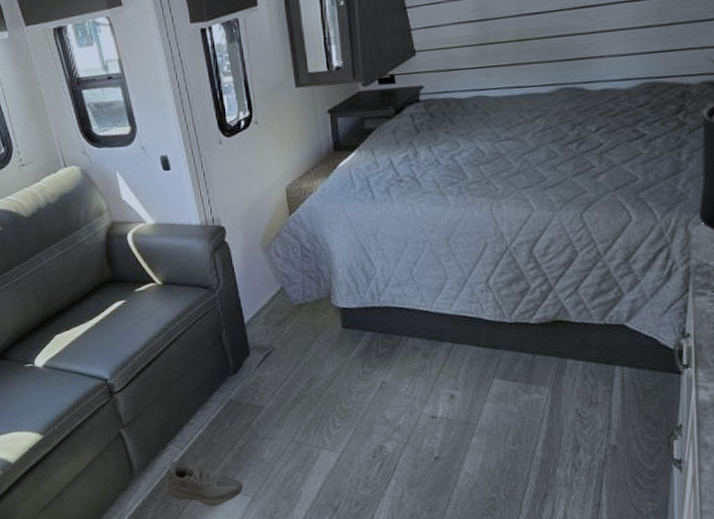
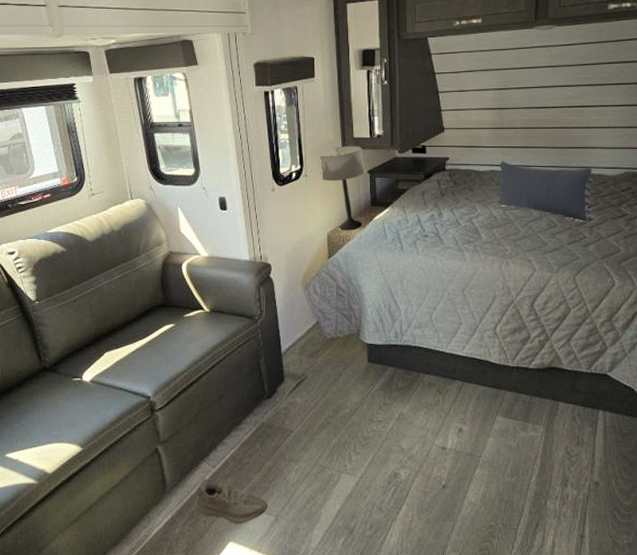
table lamp: none [268,81,326,182] -> present [318,145,365,231]
pillow: none [483,82,607,148] -> present [497,161,597,222]

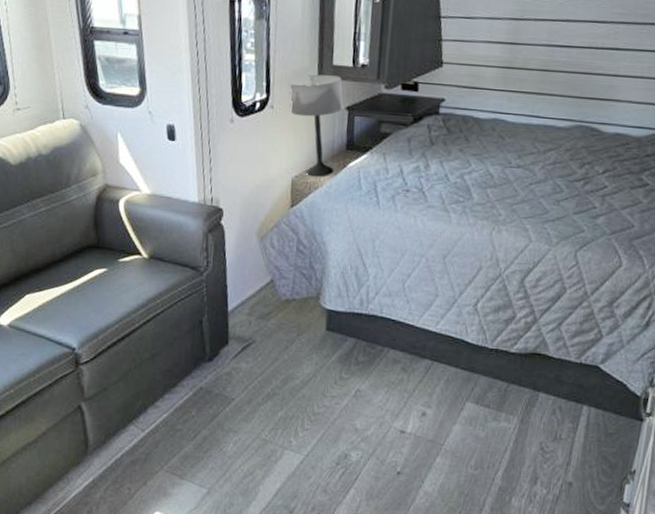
athletic shoe: present [194,477,268,525] -> none [119,442,201,495]
pillow: present [497,161,597,222] -> none [496,108,619,189]

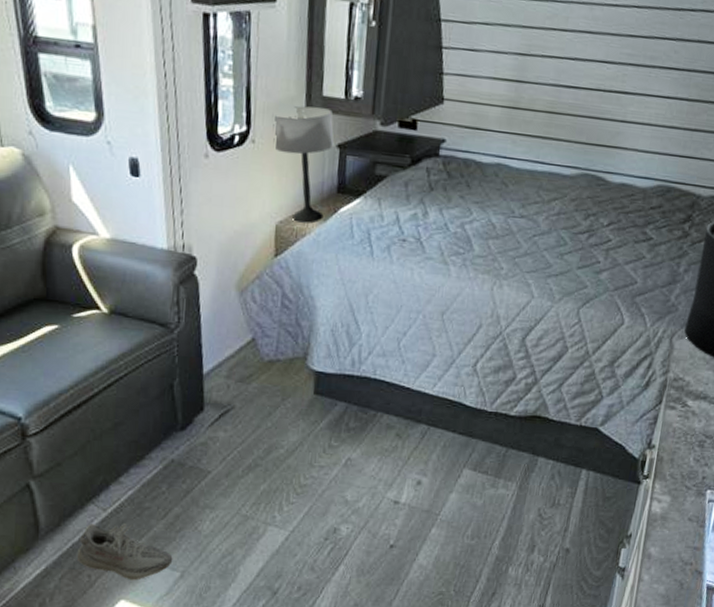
athletic shoe: none [119,442,201,495] -> present [76,524,173,581]

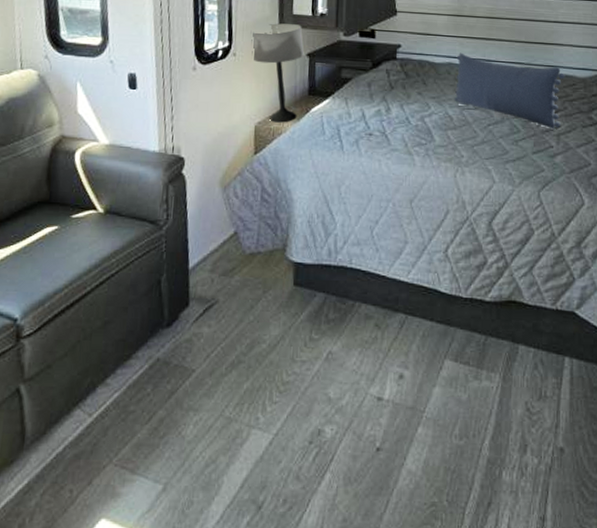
athletic shoe: present [76,524,173,581] -> none [59,430,156,495]
pillow: none [499,152,625,243] -> present [454,52,566,129]

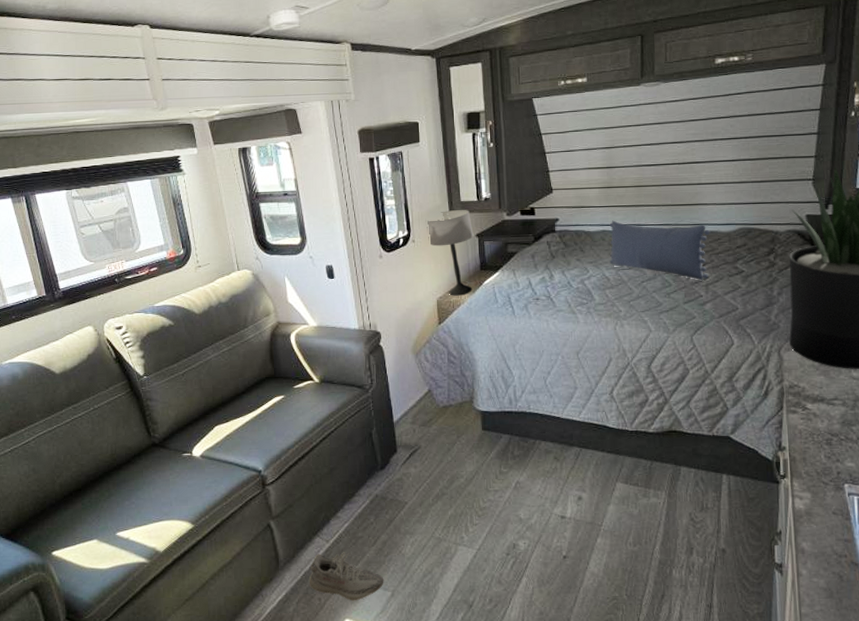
athletic shoe: none [59,430,156,495] -> present [309,552,384,601]

